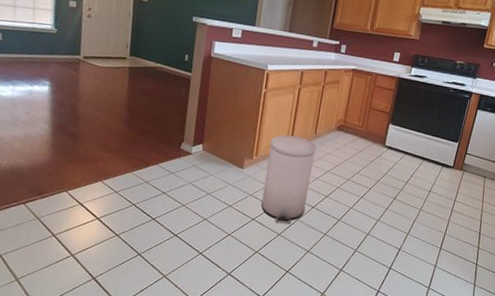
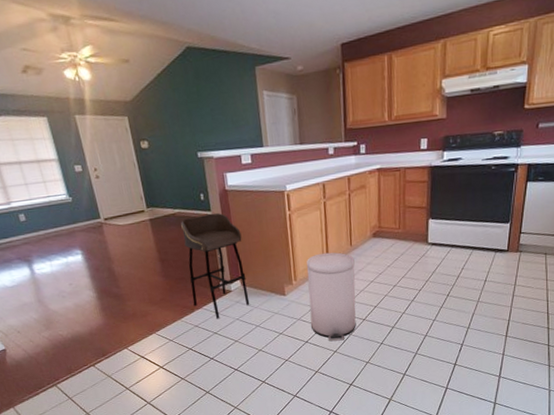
bar stool: none [150,74,215,179] -> present [181,213,250,319]

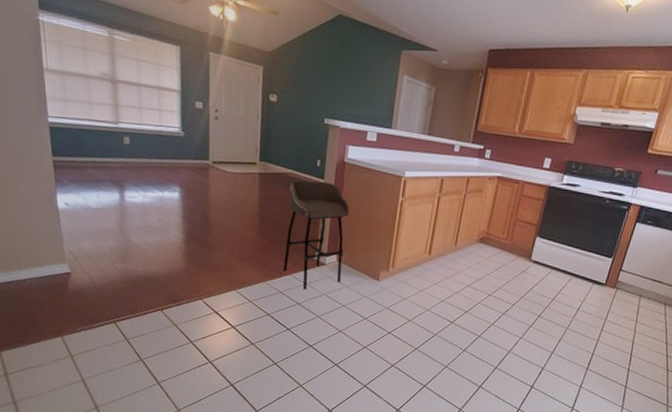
pedal bin: present [306,252,356,342] -> none [398,246,456,339]

